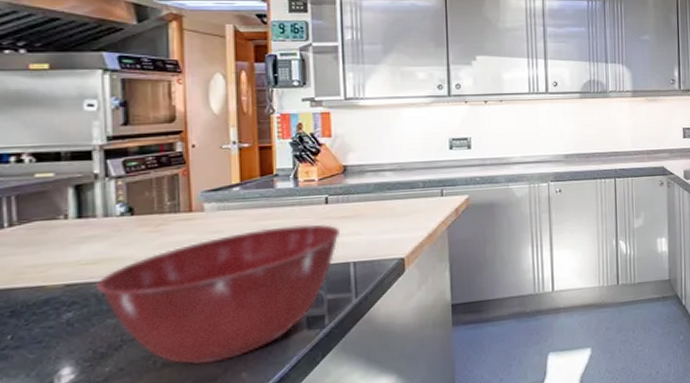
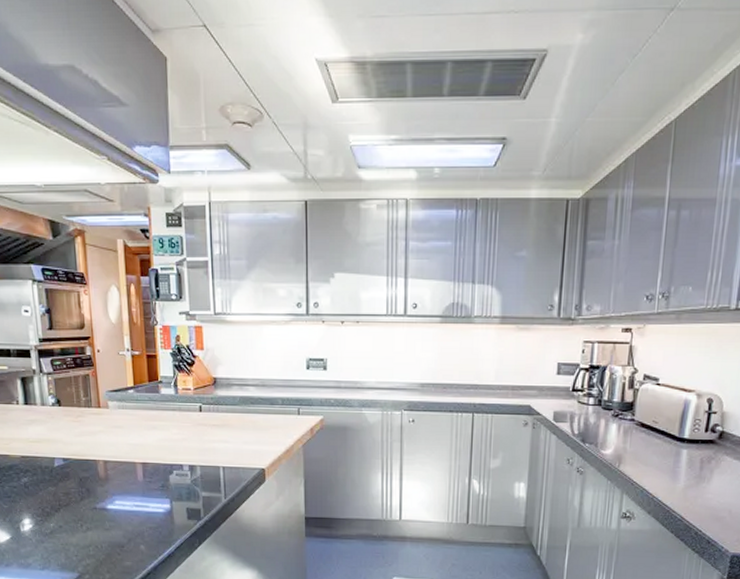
mixing bowl: present [97,224,340,365] -> none [40,428,211,534]

